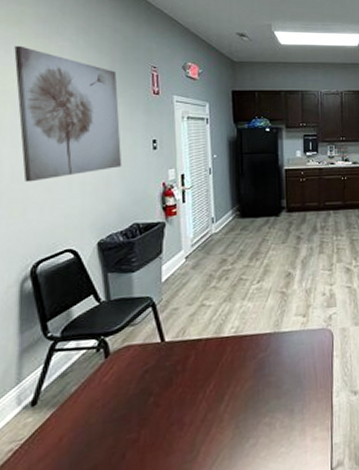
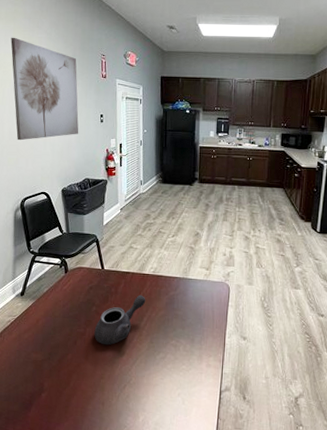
teapot: none [153,366,226,449] -> present [94,294,146,345]

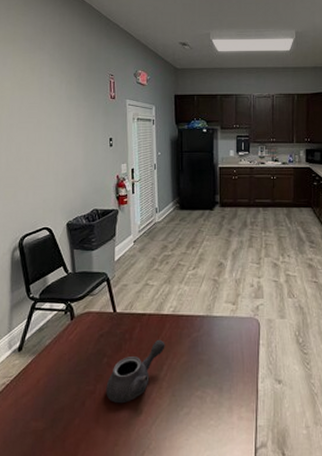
wall art: present [11,37,79,141] -> none [9,60,86,171]

